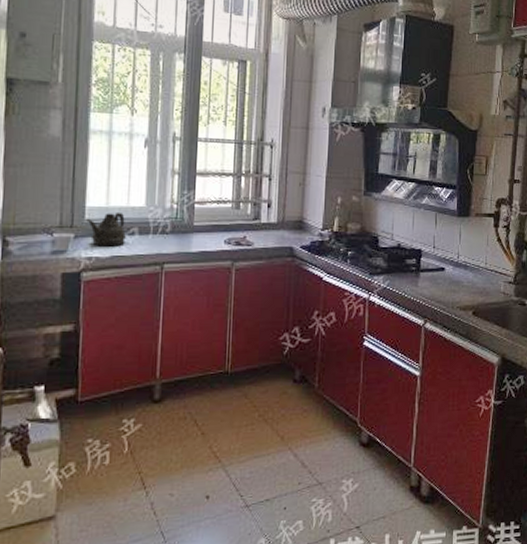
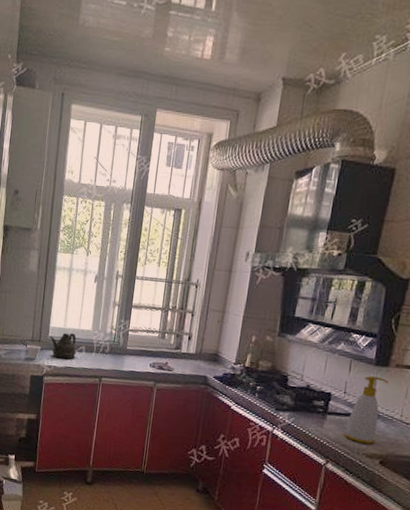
soap bottle: none [438,228,472,296] -> present [344,376,389,444]

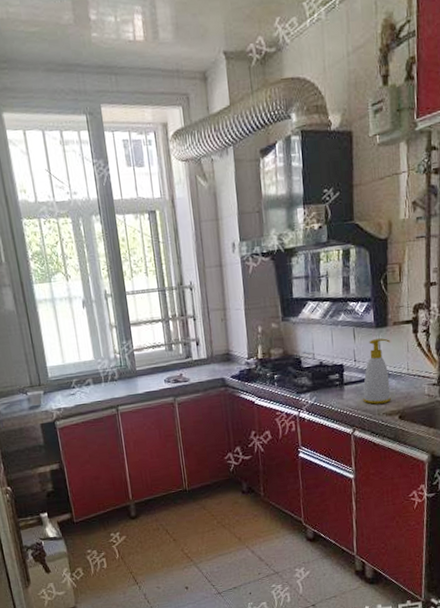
teapot: present [49,332,76,360] -> none [49,367,84,399]

